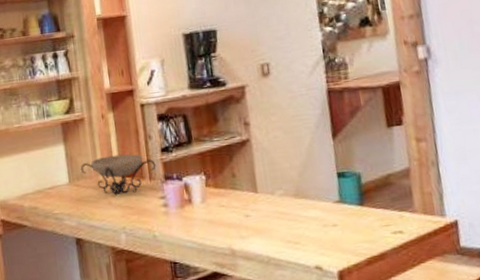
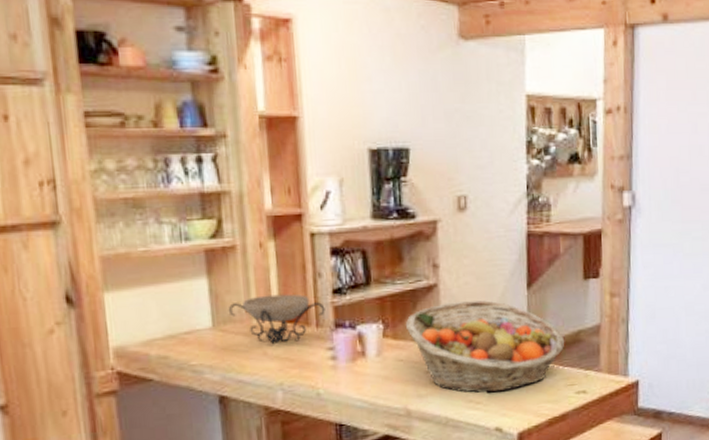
fruit basket: none [224,151,376,234] -> present [405,300,565,393]

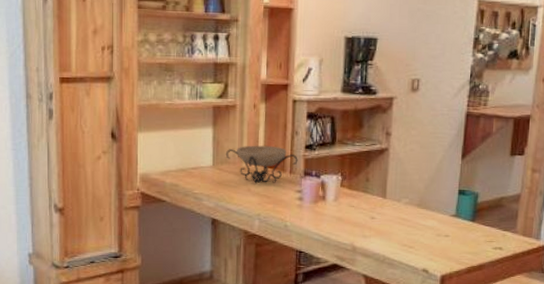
fruit basket: present [405,300,565,393] -> none [359,164,489,241]

